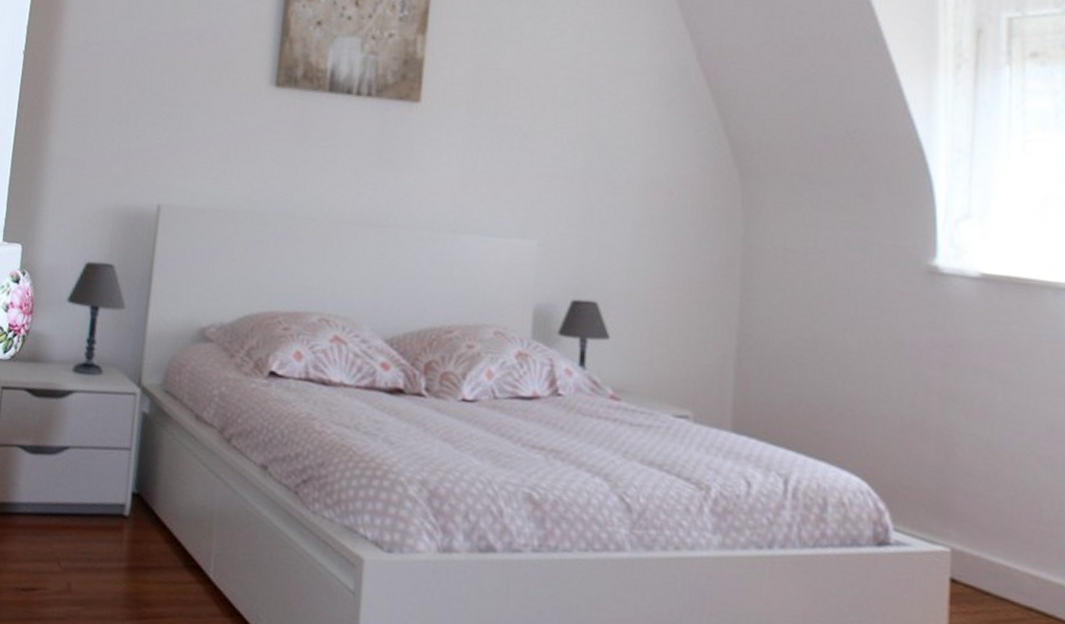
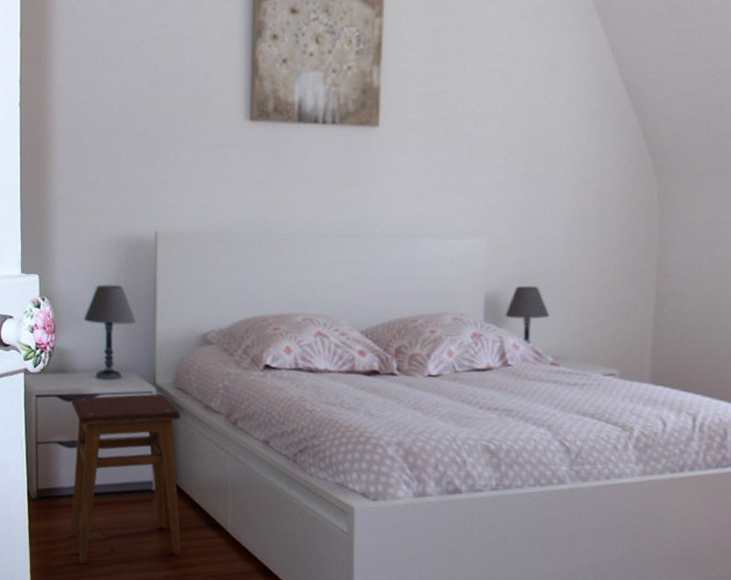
stool: none [22,393,166,603] -> present [71,393,182,564]

